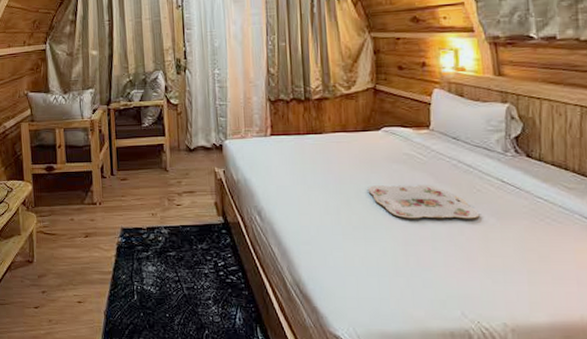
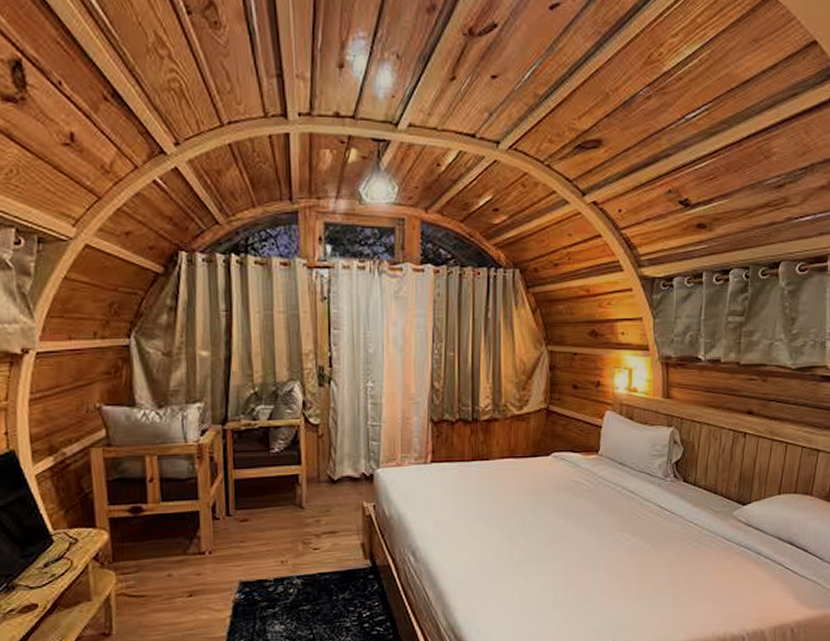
serving tray: present [368,185,480,219] -> none [533,513,637,550]

